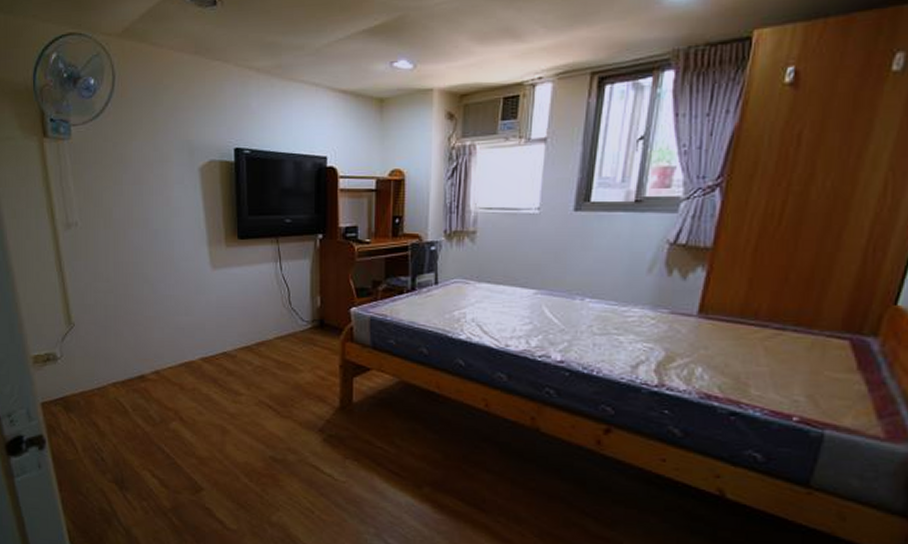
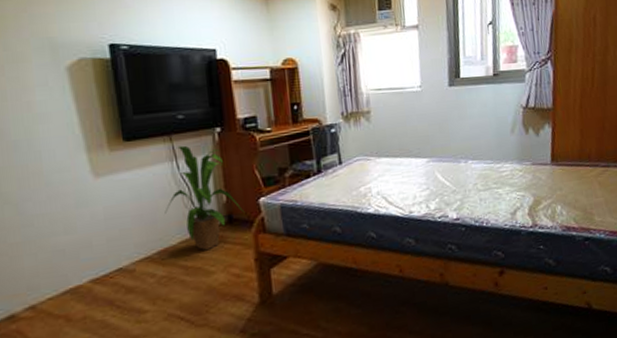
house plant: none [265,248,335,350] -> present [164,145,244,251]

